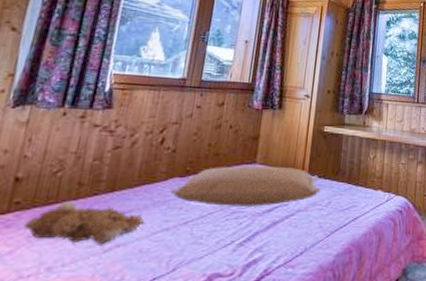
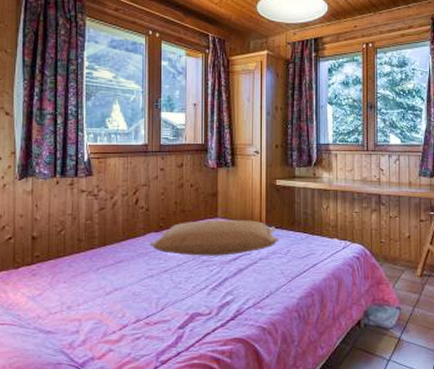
teddy bear: present [22,200,145,245] -> none [45,254,134,289]

